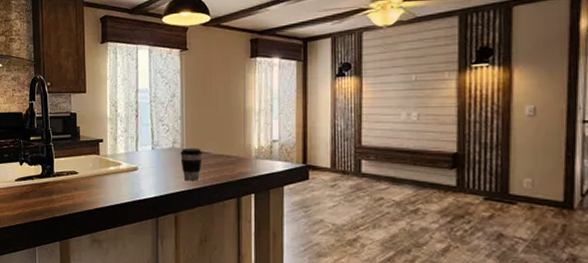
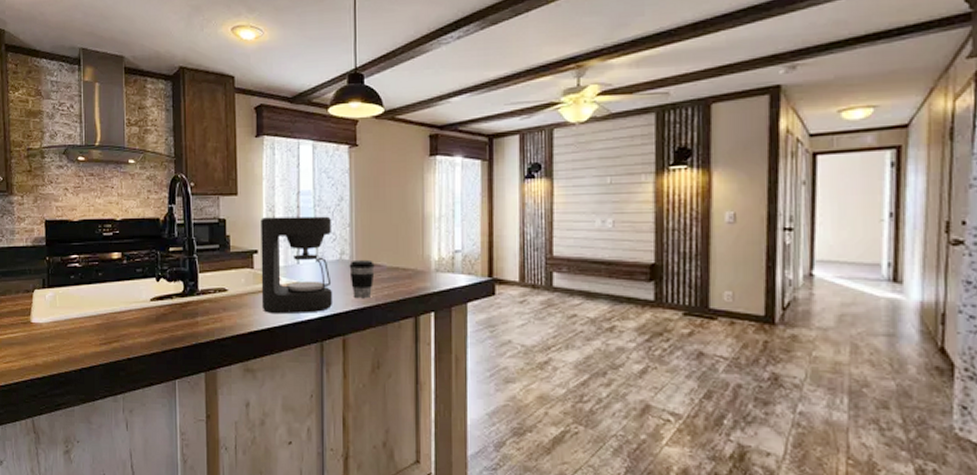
coffee maker: none [105,110,166,194] -> present [261,216,332,315]

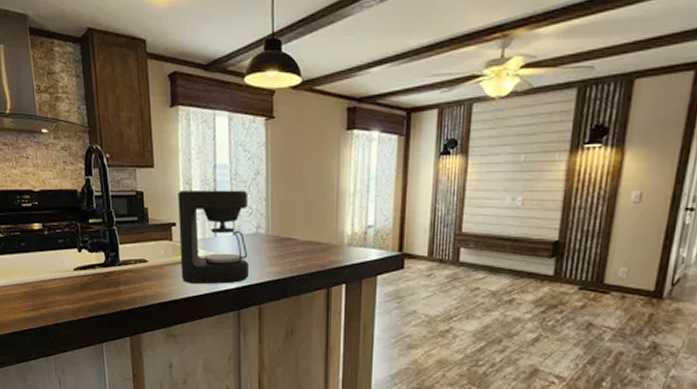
coffee cup: present [349,259,375,299] -> none [265,233,290,271]

